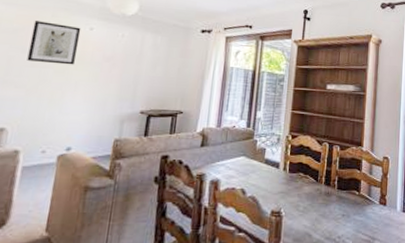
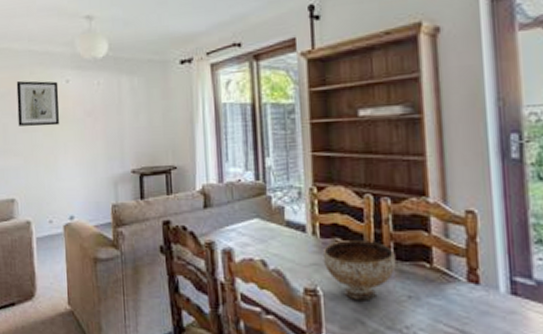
bowl: none [288,175,338,219] -> present [322,240,396,301]

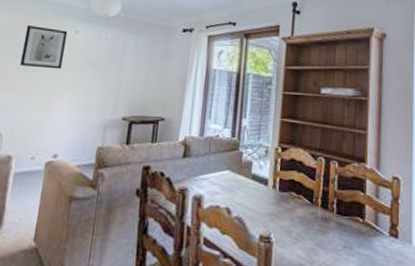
bowl: present [322,240,396,301] -> none [278,195,337,249]

